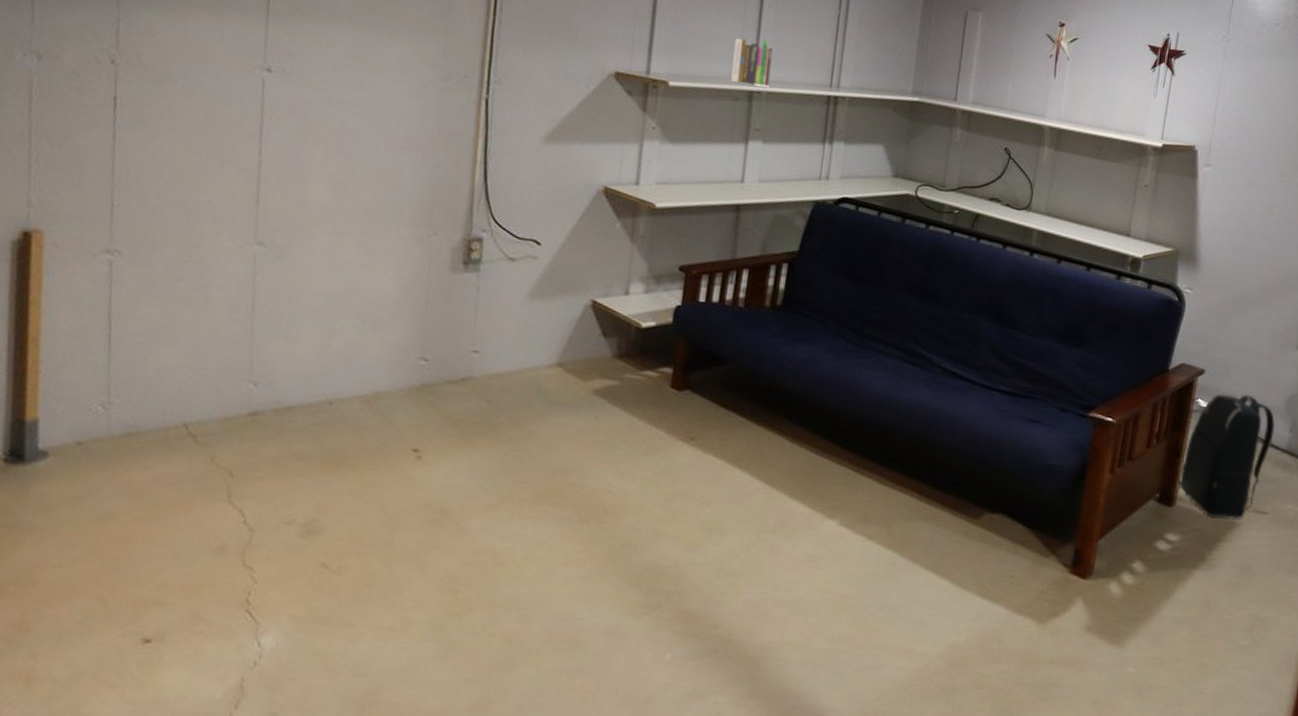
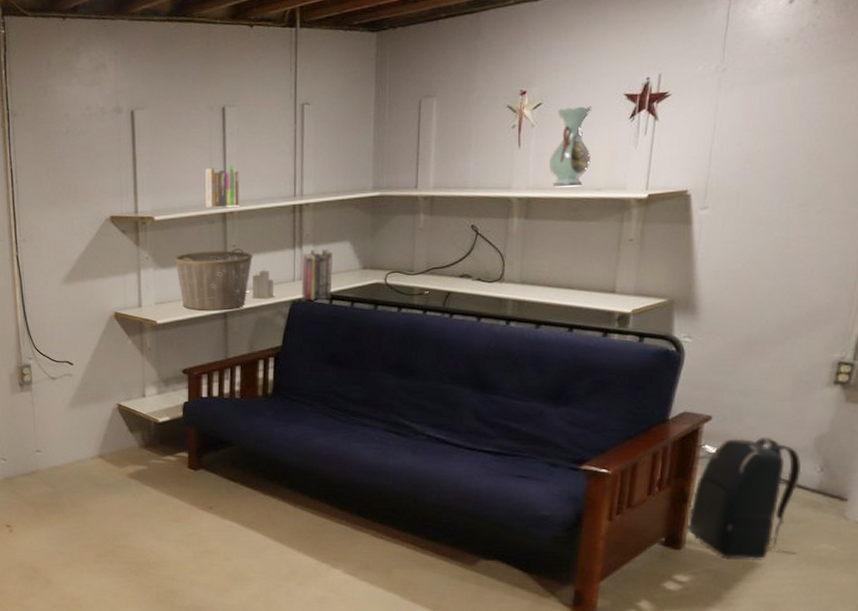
basket: none [686,130,778,202] -> present [174,248,254,311]
candle: none [771,161,797,196] -> present [252,269,275,300]
books: none [826,148,865,206] -> present [301,249,333,301]
decorative vase: none [1079,47,1120,125] -> present [548,106,591,186]

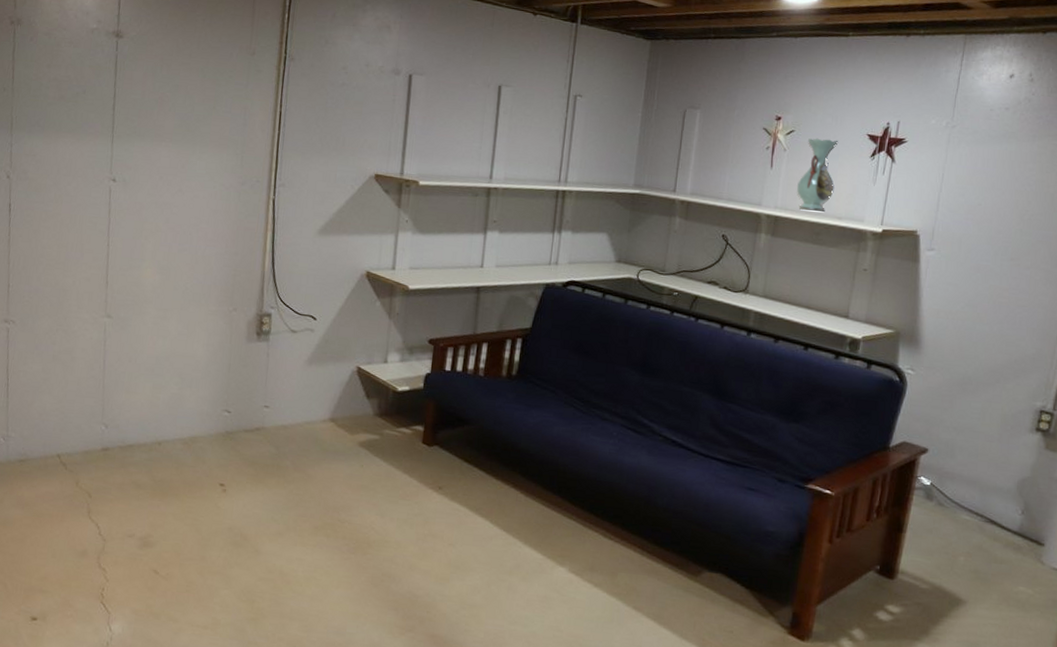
basket: present [174,248,254,311] -> none [433,222,513,285]
books: present [205,165,239,208] -> none [472,142,508,184]
candle: present [252,269,275,300] -> none [507,249,530,280]
books: present [301,249,333,301] -> none [556,236,590,288]
backpack: present [688,437,802,558] -> none [902,473,1005,595]

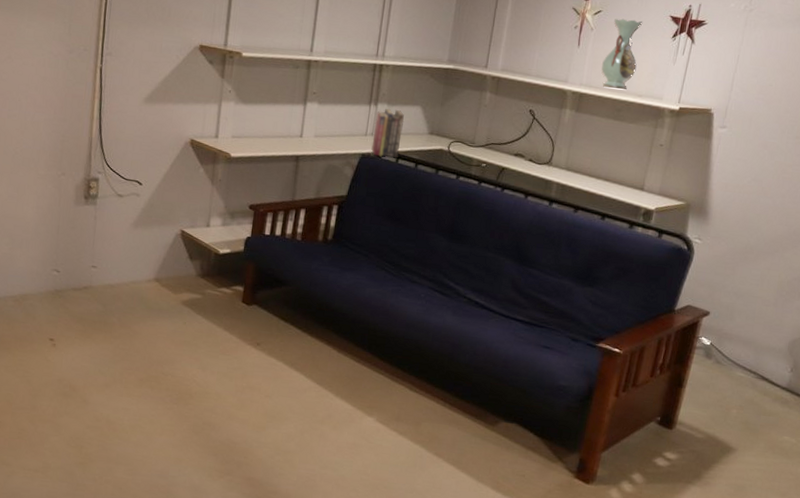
books: none [556,236,590,288] -> present [371,109,404,158]

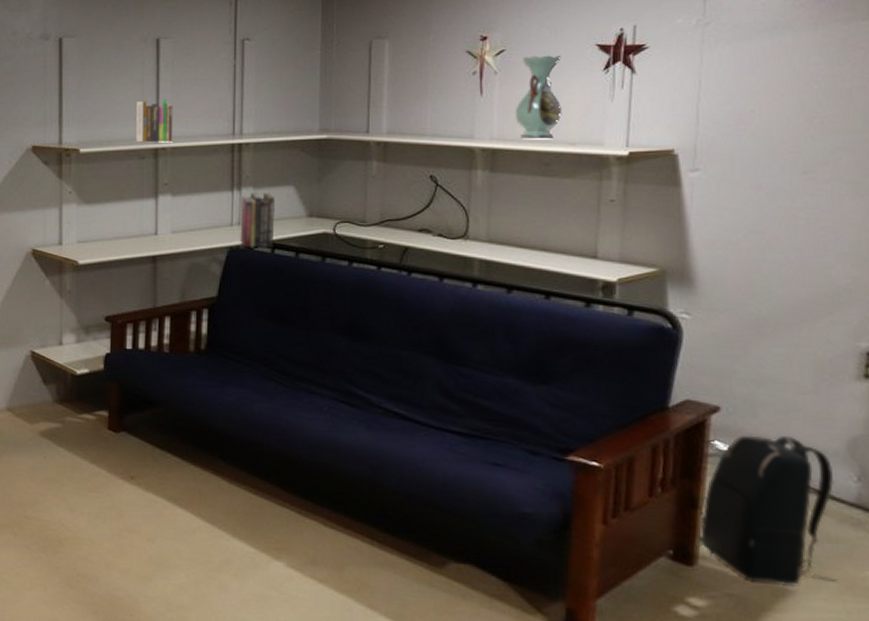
books: none [293,15,328,57] -> present [136,99,173,143]
backpack: none [680,334,776,444] -> present [701,435,837,583]

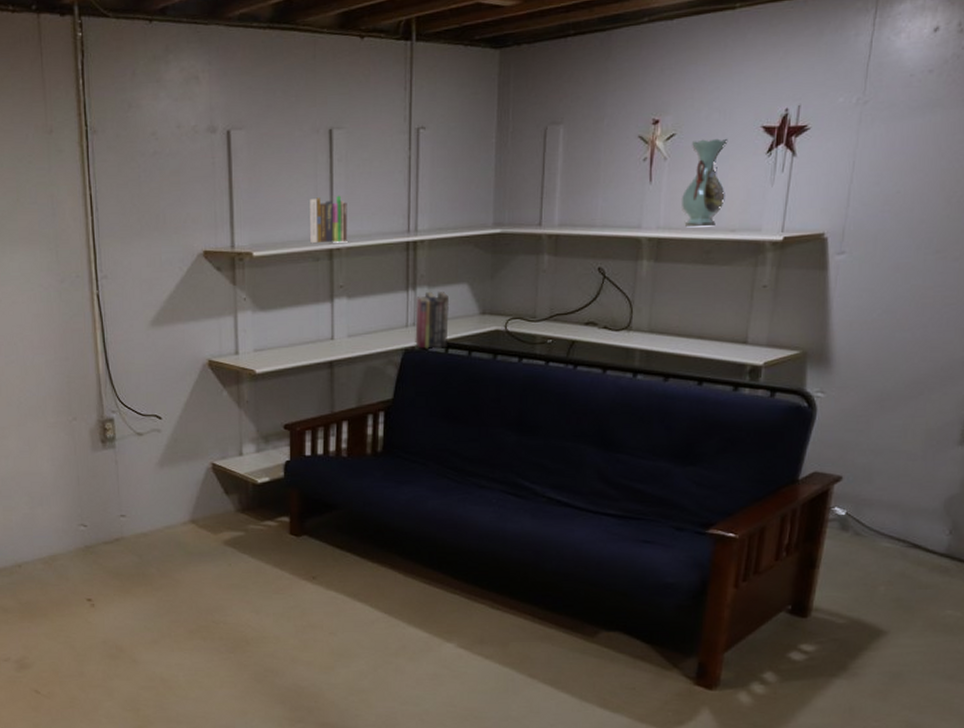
backpack: present [701,435,837,583] -> none [815,498,931,625]

